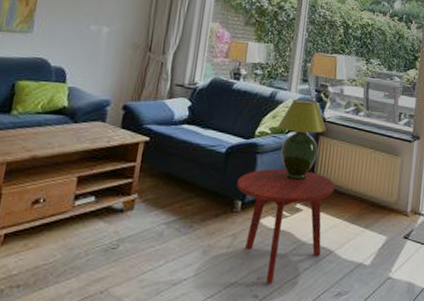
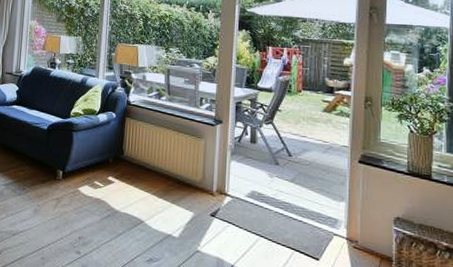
side table: present [237,168,335,284] -> none [58,144,142,244]
table lamp: present [278,98,327,180] -> none [89,84,132,156]

